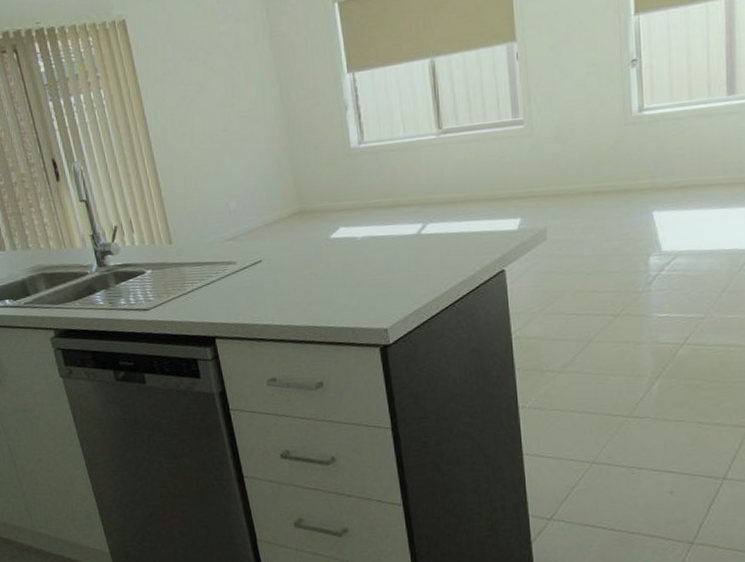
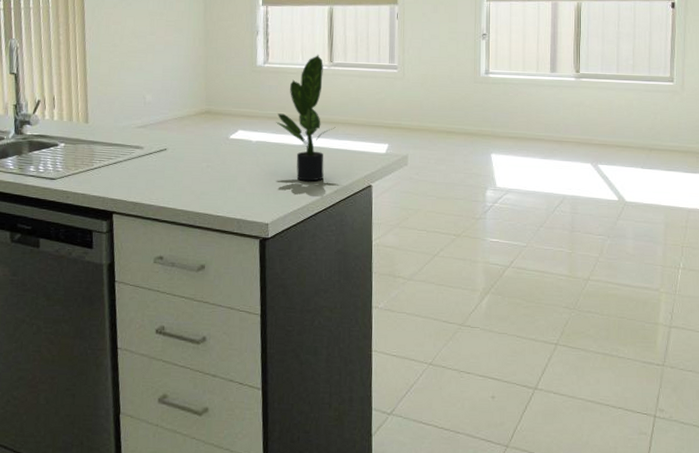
potted plant: none [382,121,454,276] -> present [276,54,336,181]

